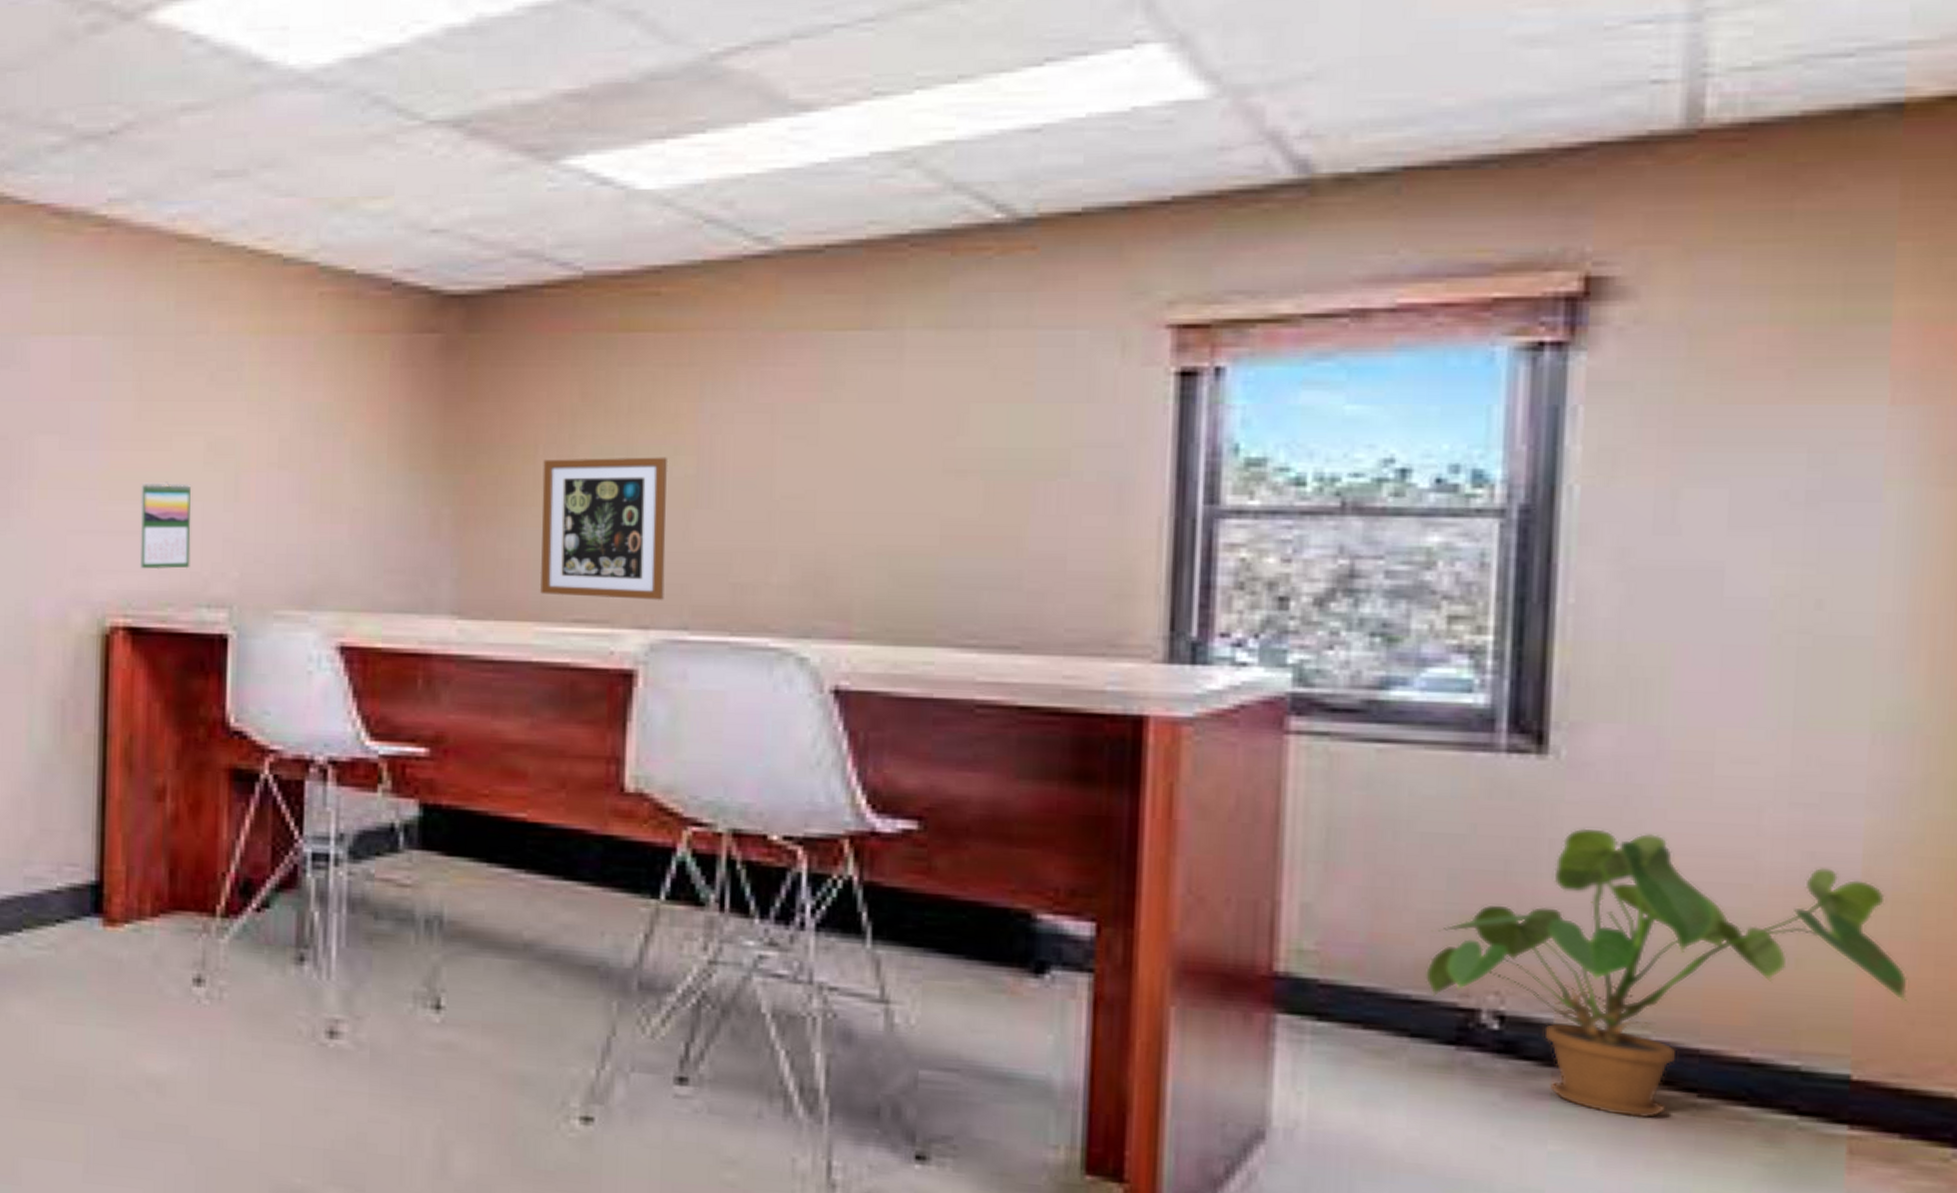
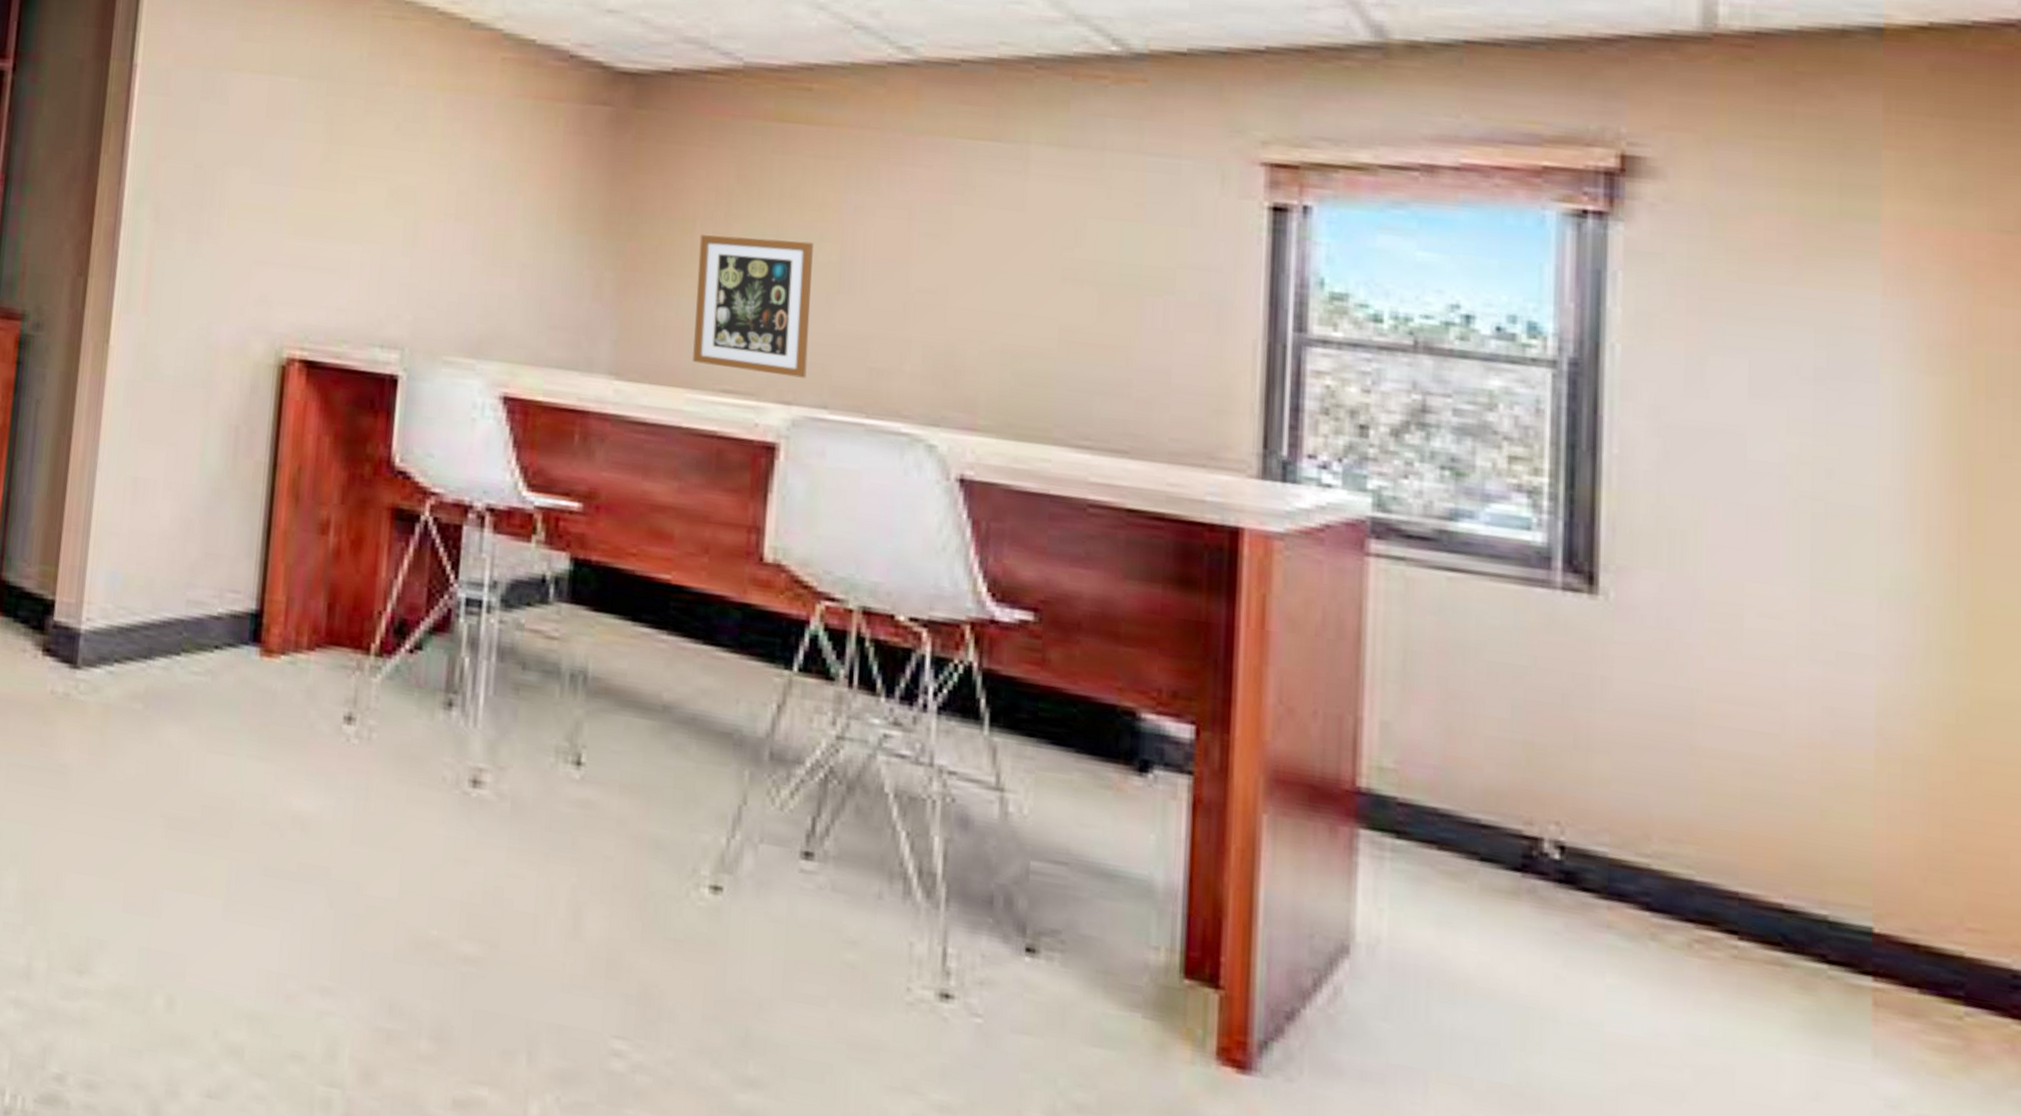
calendar: present [139,481,191,570] -> none [318,221,372,308]
house plant: present [1425,828,1909,1119] -> none [1493,668,1920,958]

